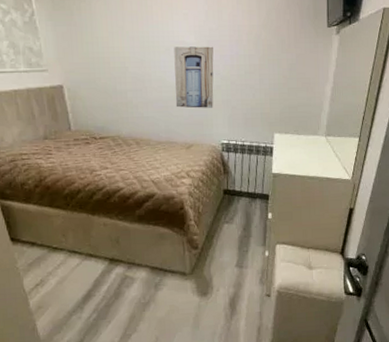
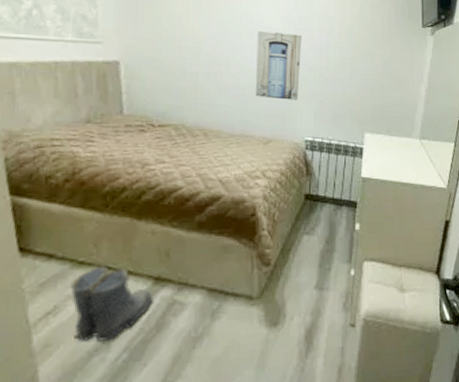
boots: none [50,250,111,305] -> present [70,265,154,342]

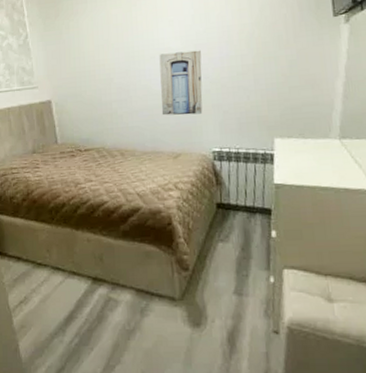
boots: present [70,265,154,342] -> none [34,267,94,327]

